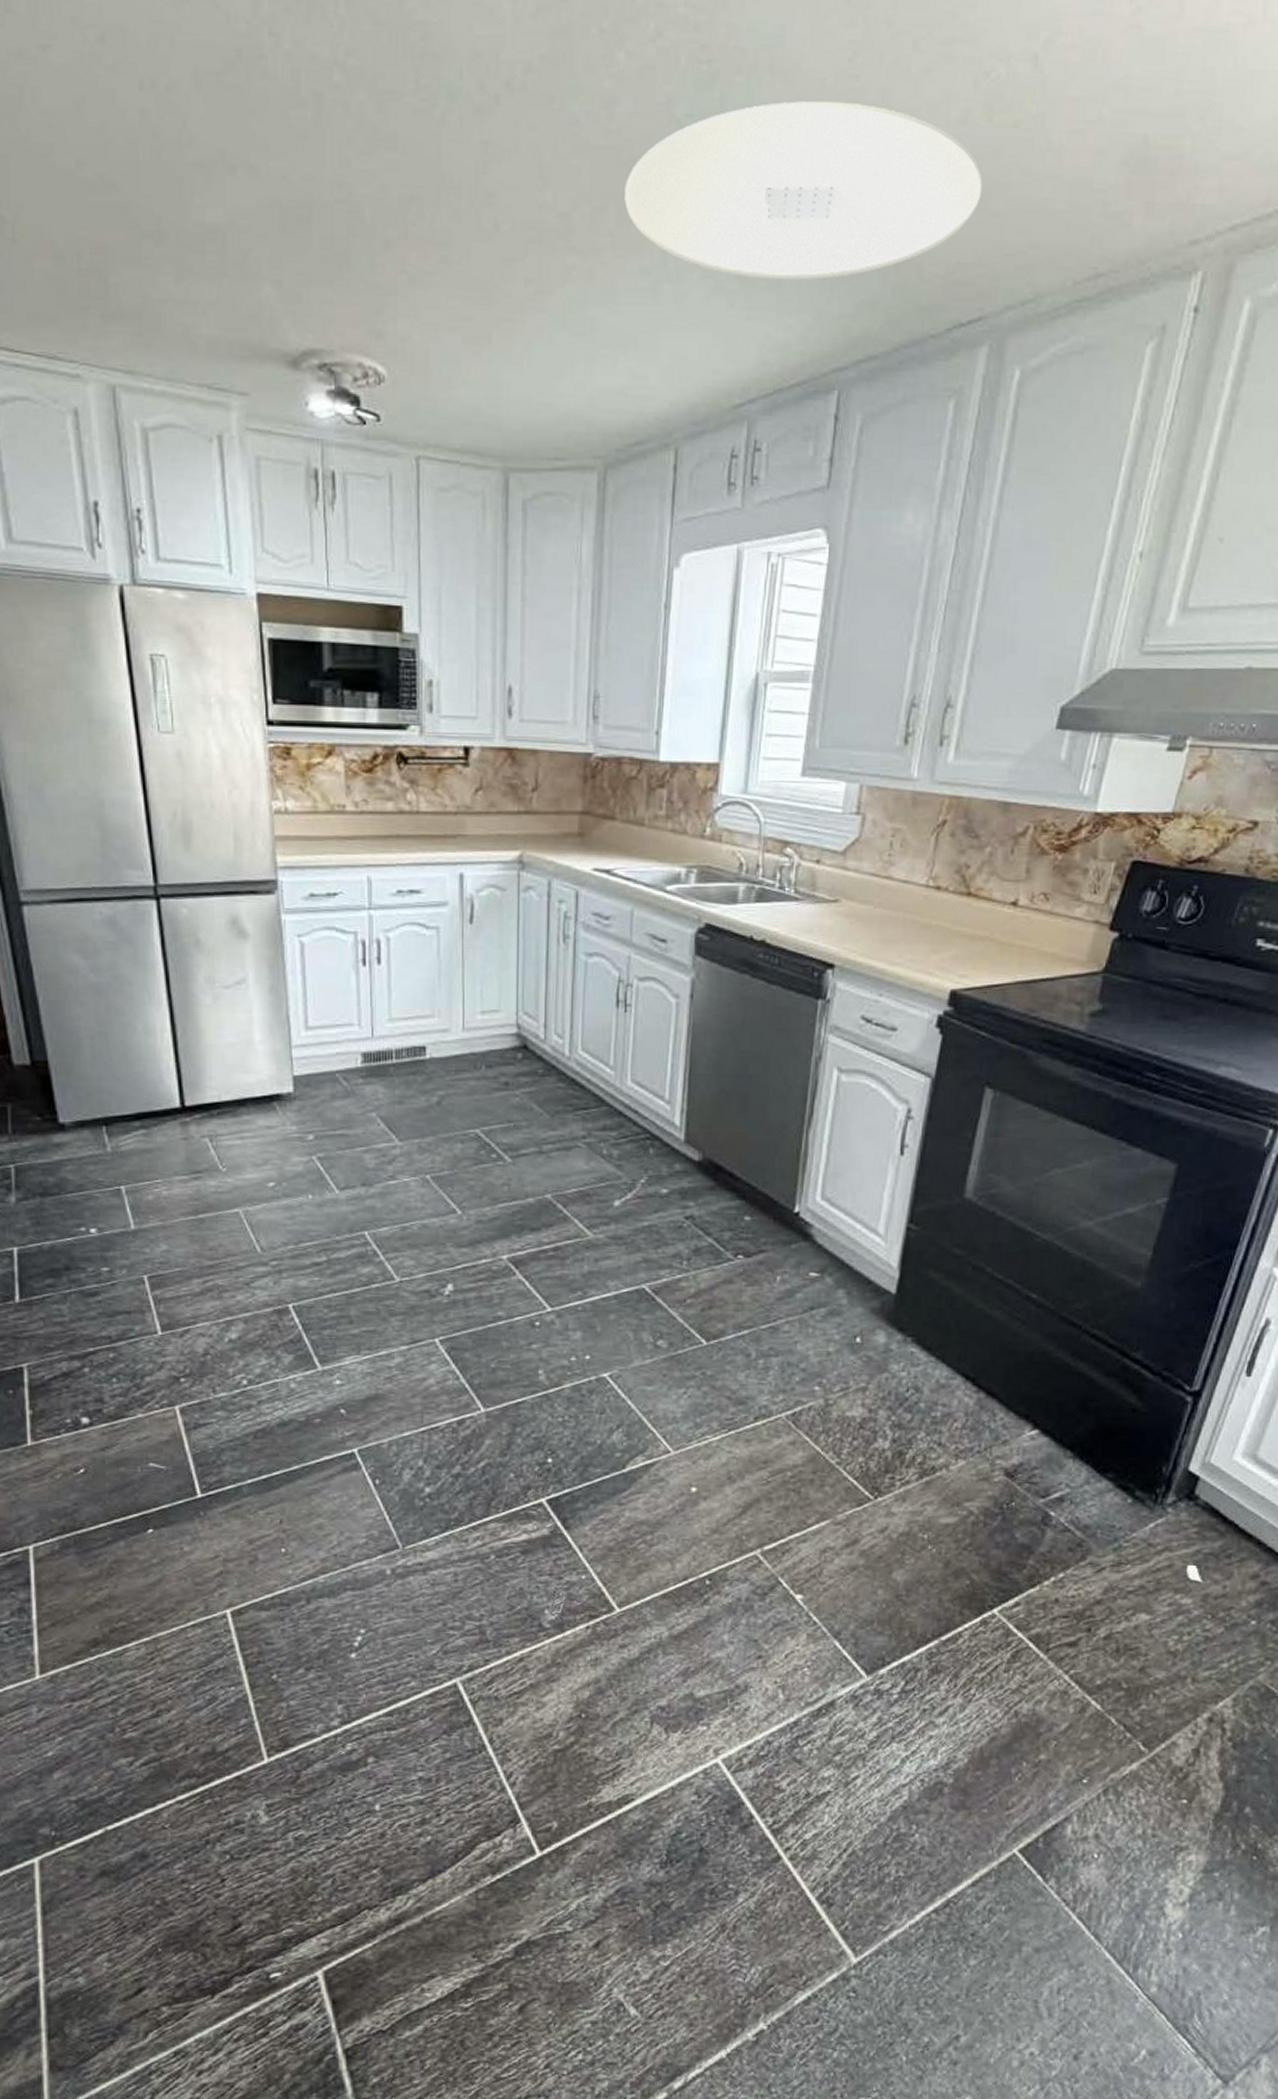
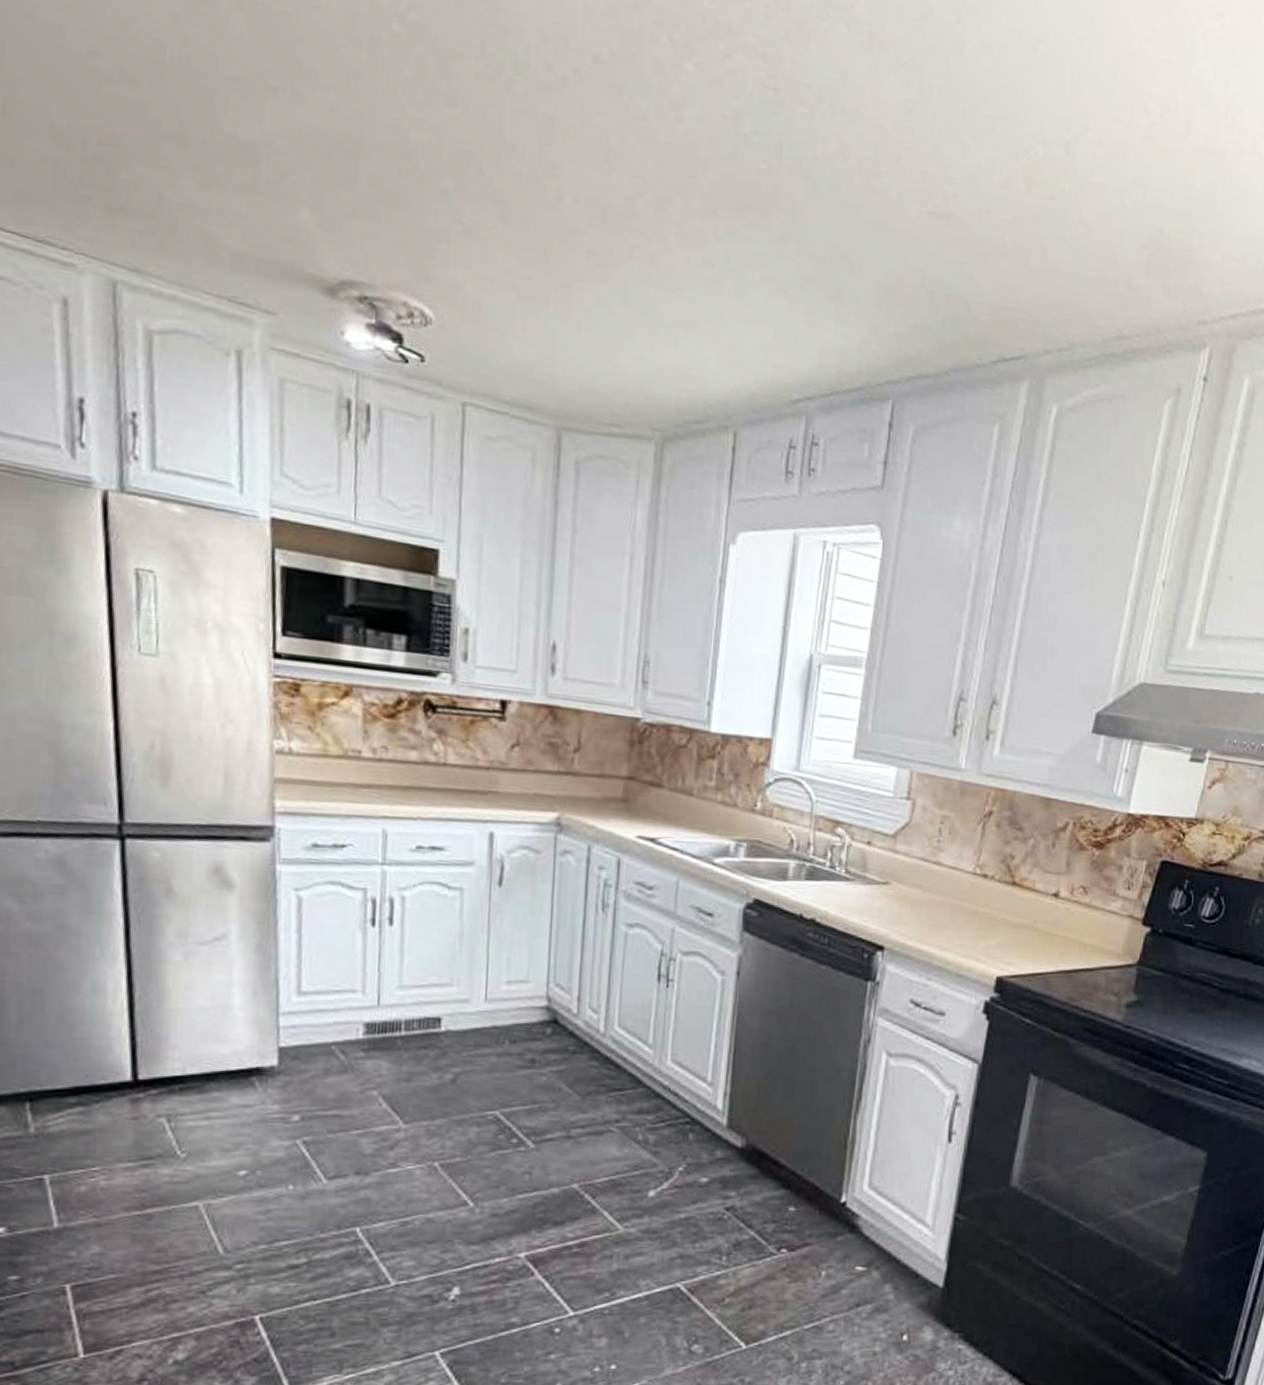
ceiling light: present [624,101,983,280] -> none [690,135,1024,300]

